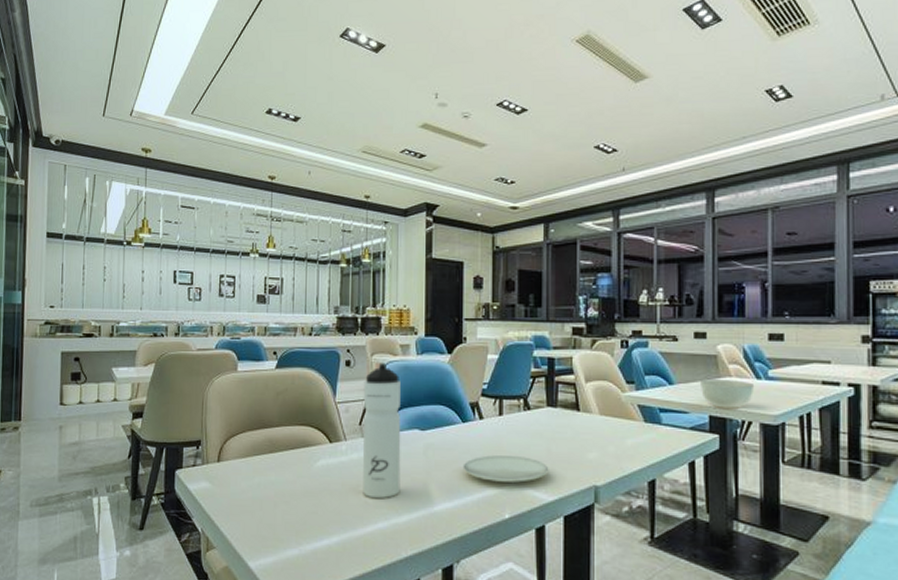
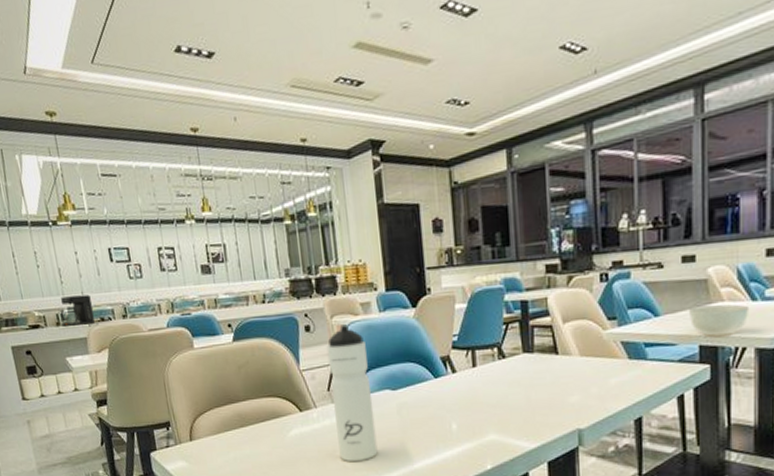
coffee maker: none [115,310,148,339] -> present [60,294,95,328]
plate: present [463,454,549,483] -> none [439,406,529,435]

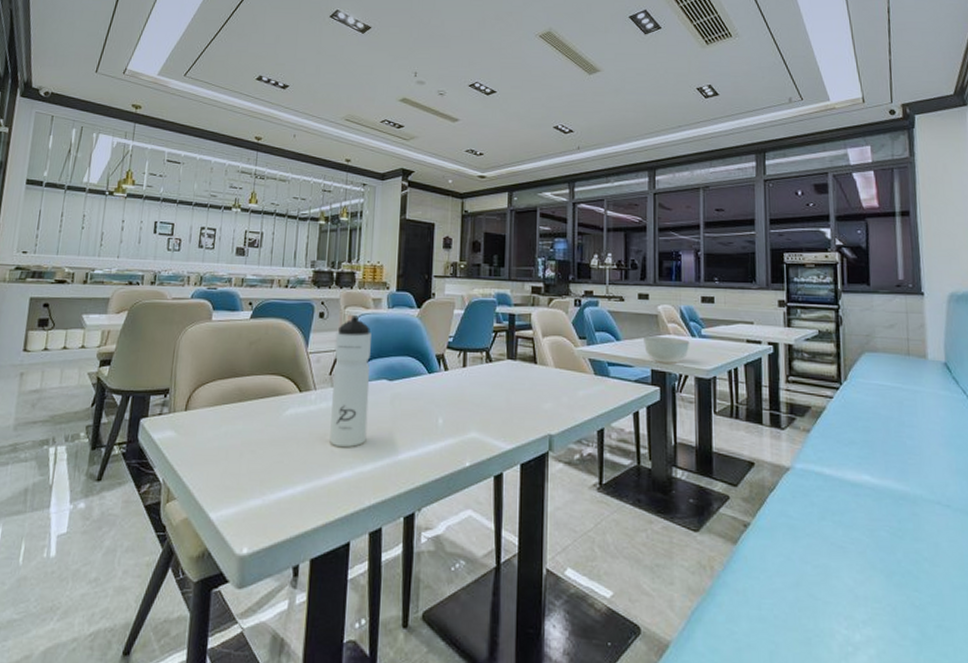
coffee maker: present [60,294,95,328] -> none [88,258,125,287]

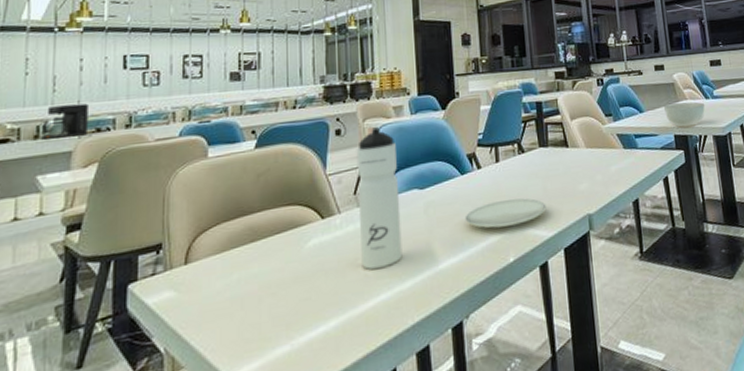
coffee maker: none [88,258,125,287] -> present [41,103,88,141]
plate: none [427,404,508,432] -> present [464,198,547,229]

